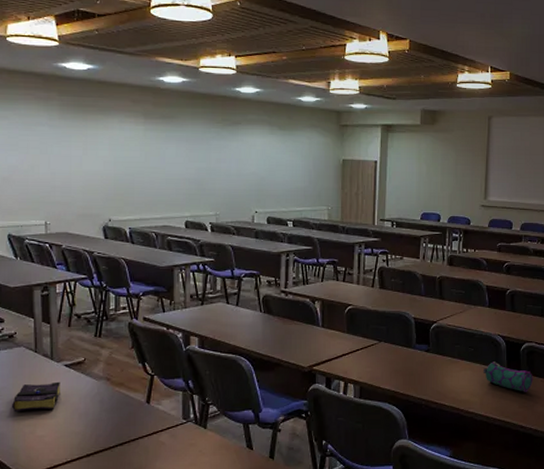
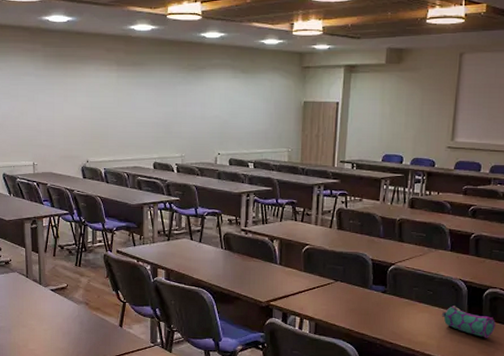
book: present [12,381,60,411] -> none [9,303,47,327]

